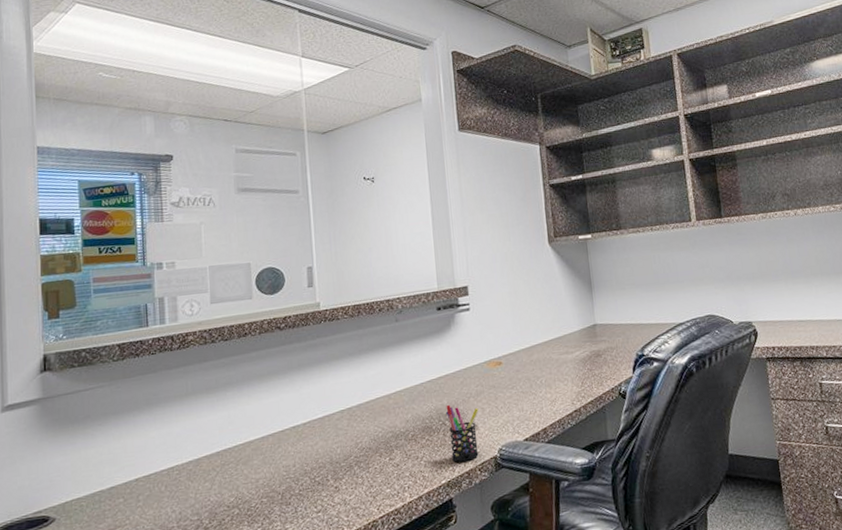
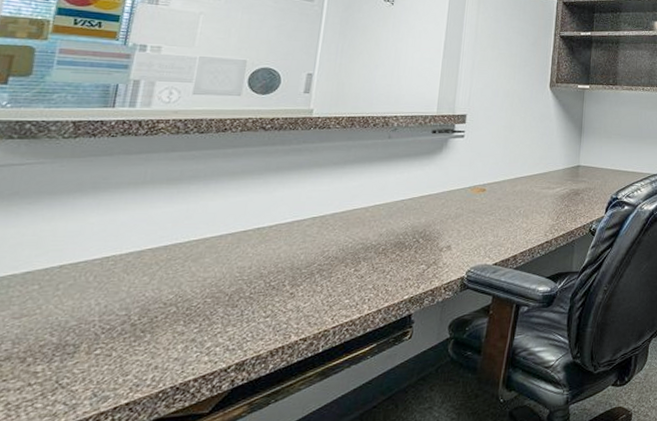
pen holder: present [446,404,479,462] -> none [419,223,454,279]

